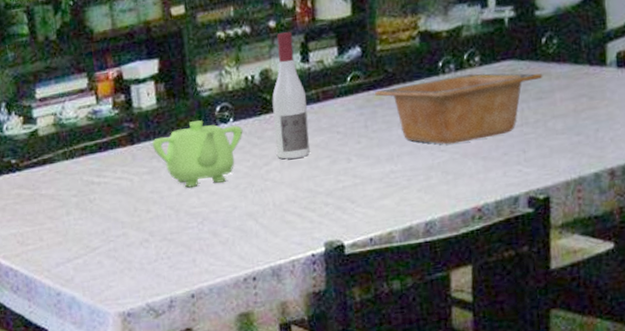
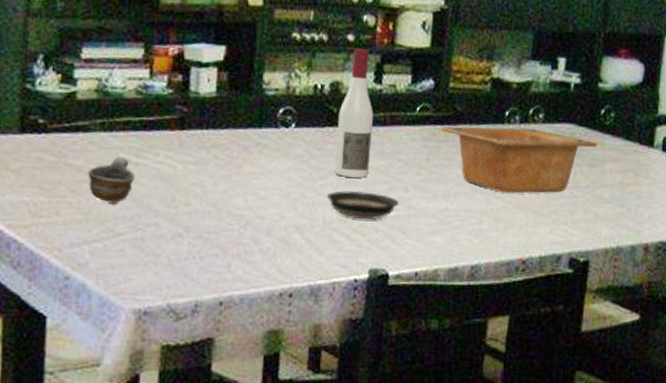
cup: none [59,179,100,223] -> present [88,156,136,204]
teapot: present [151,120,243,188] -> none [203,118,304,188]
saucer: none [273,168,344,198] -> present [326,190,399,220]

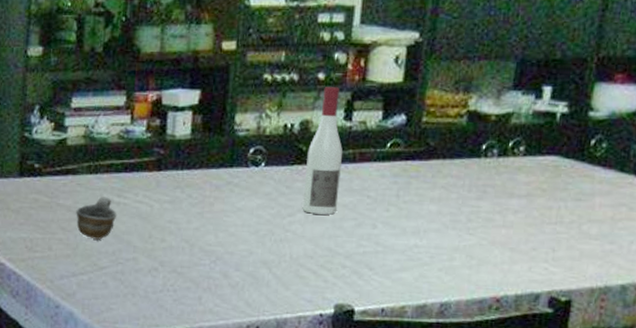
saucer: present [326,190,399,220] -> none [294,227,366,256]
serving bowl: present [441,126,598,194] -> none [413,161,586,230]

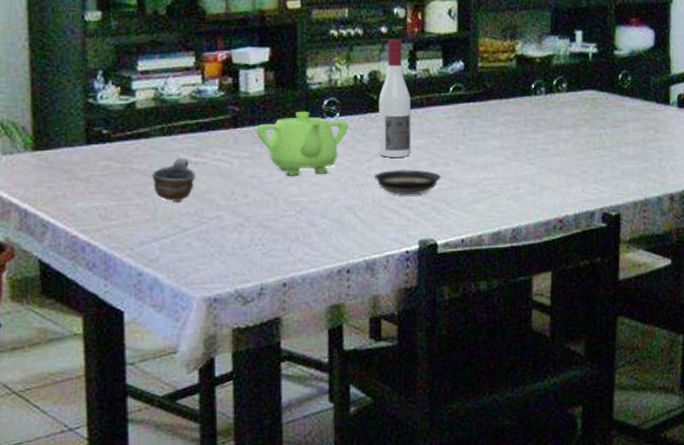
teapot: none [178,159,273,225] -> present [256,112,348,176]
saucer: none [294,227,366,256] -> present [374,169,441,196]

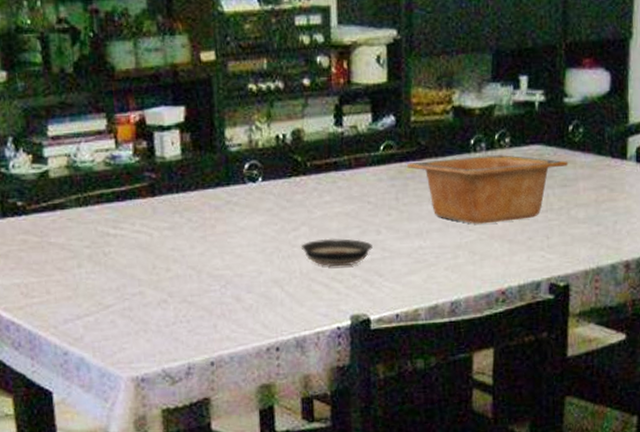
cup: present [152,158,197,202] -> none [70,230,116,277]
teapot: present [256,112,348,176] -> none [174,177,272,248]
wine bottle: present [378,39,412,158] -> none [303,92,340,226]
serving bowl: none [474,98,619,159] -> present [407,155,569,224]

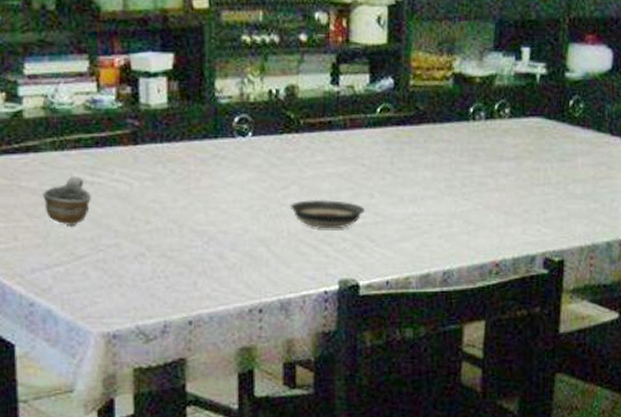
cup: none [70,230,116,277] -> present [43,176,92,225]
serving bowl: present [407,155,569,224] -> none [404,125,568,194]

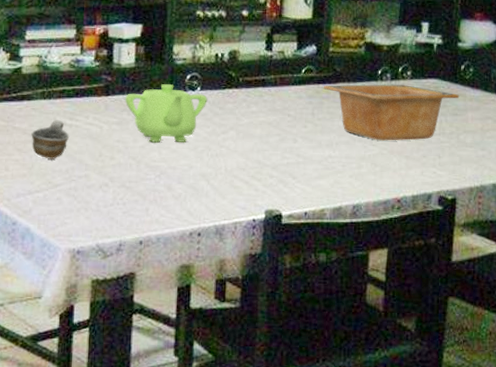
teapot: none [158,129,262,202] -> present [125,84,208,143]
saucer: present [289,199,365,229] -> none [227,142,289,168]
serving bowl: none [404,125,568,194] -> present [324,84,460,141]

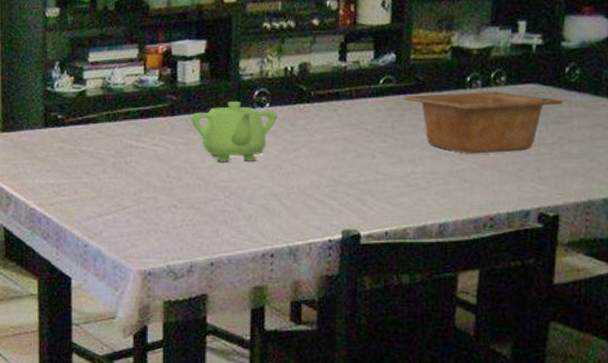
cup: present [31,120,70,159] -> none [98,142,137,182]

